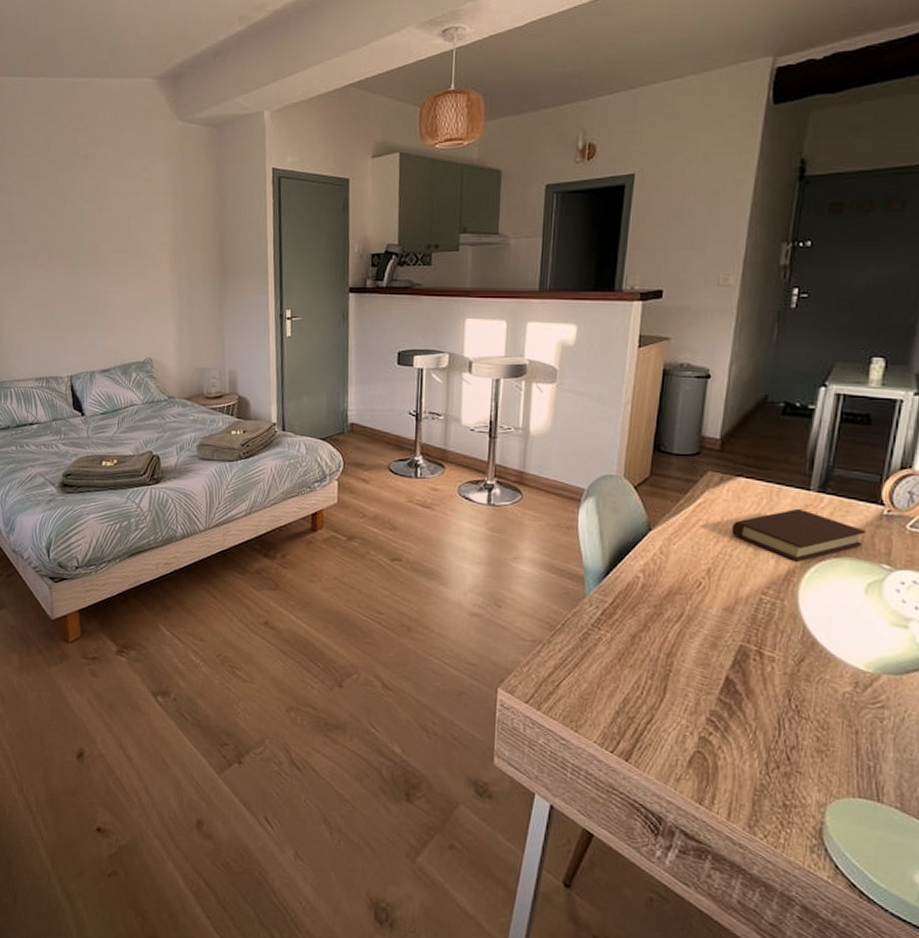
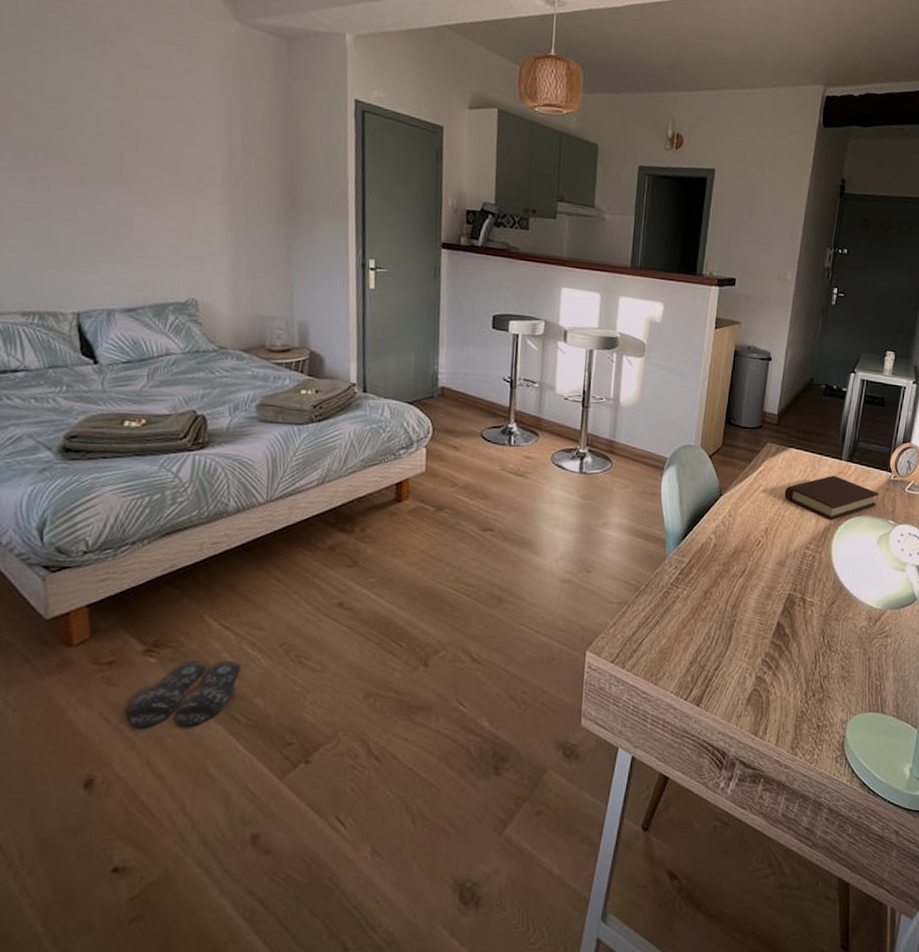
slippers: none [105,663,187,720] -> present [126,660,240,729]

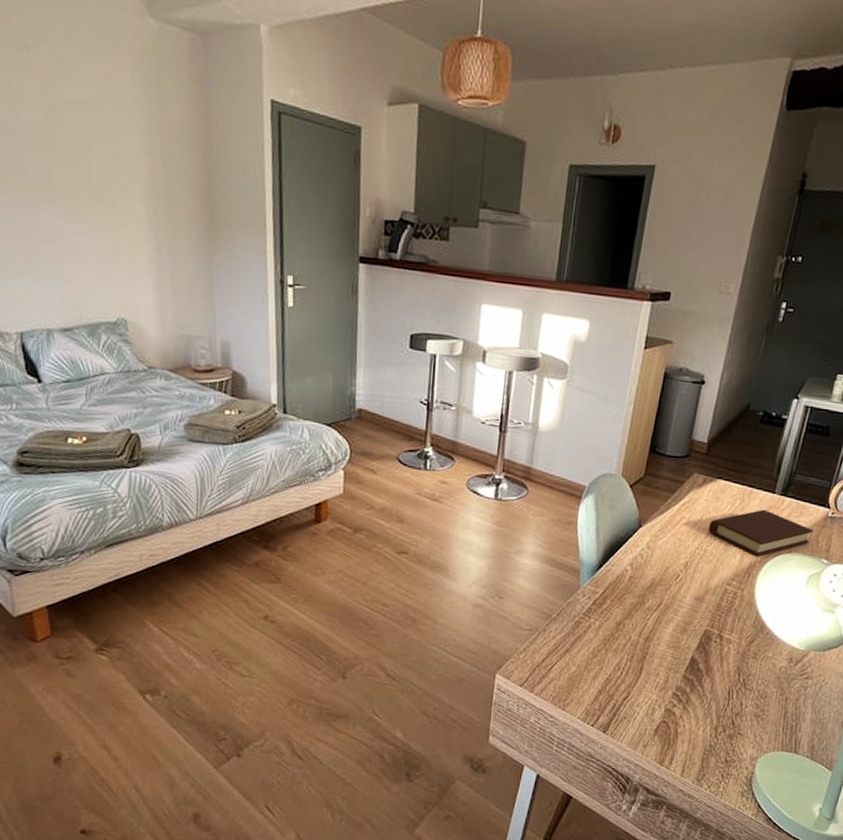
slippers: present [126,660,240,729] -> none [85,661,179,719]

